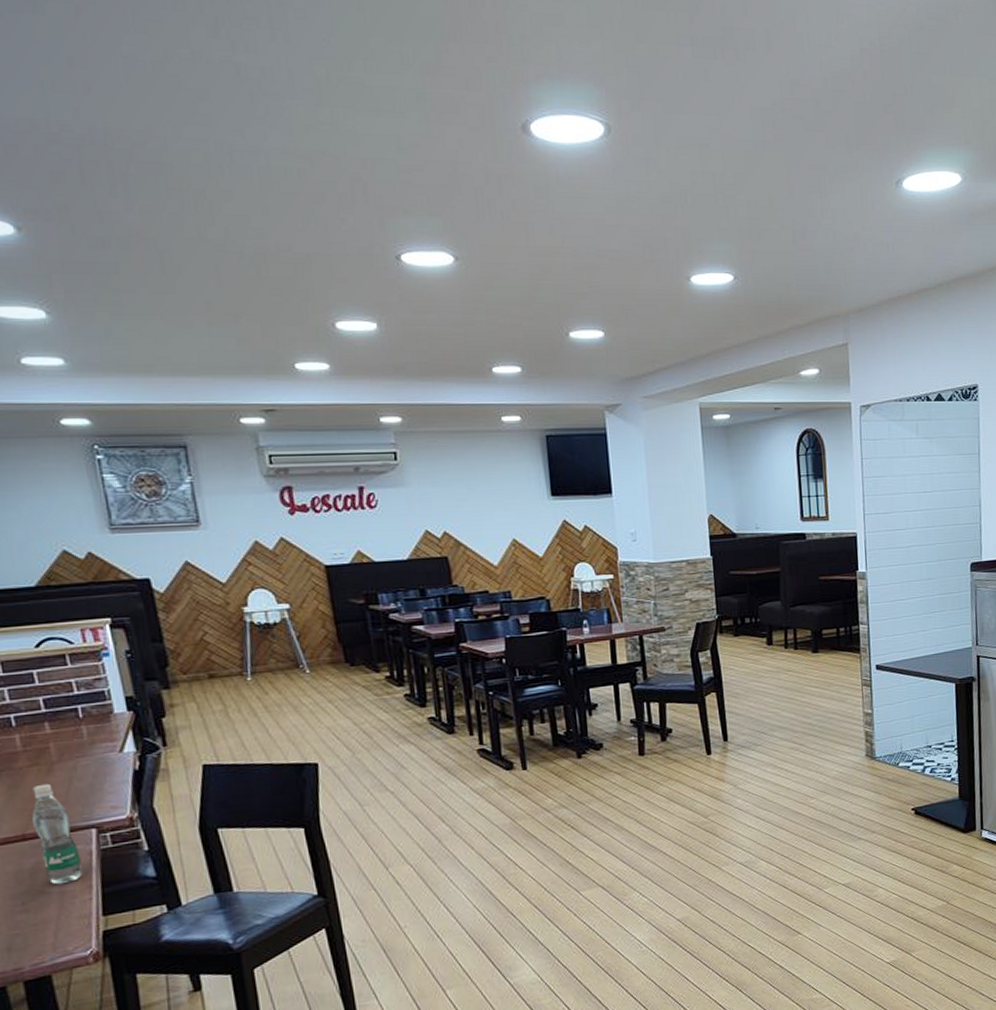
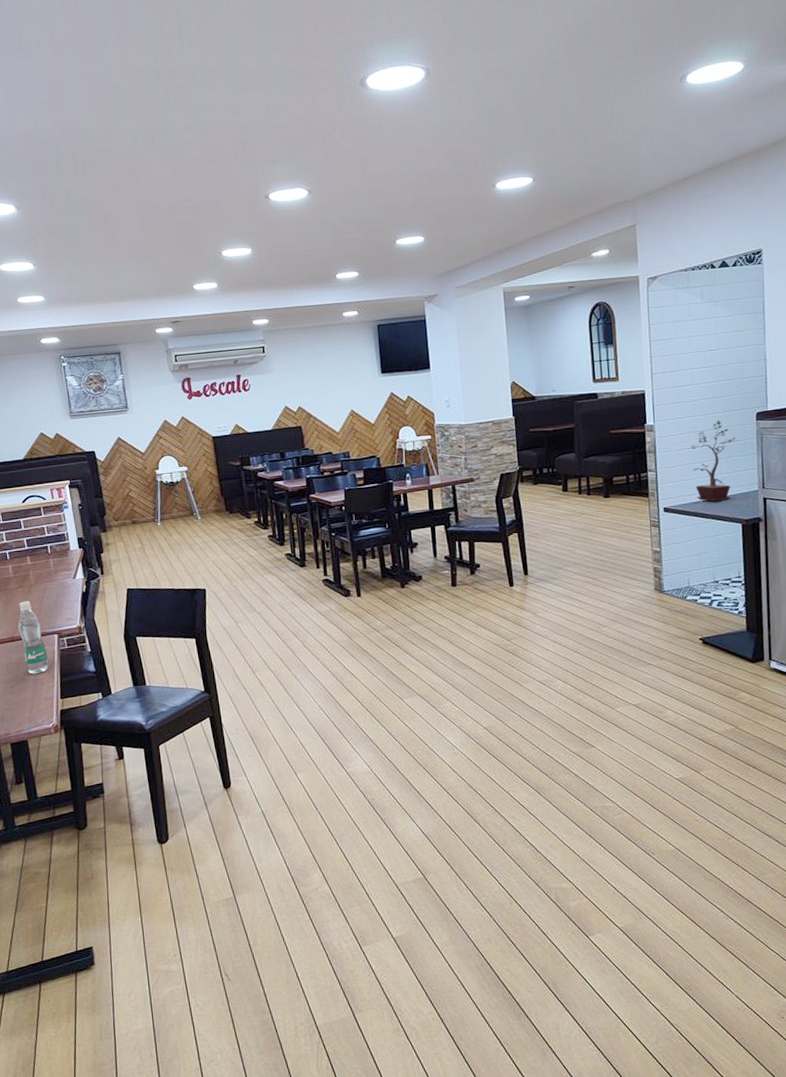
potted plant: none [904,569,951,660] -> present [691,420,737,502]

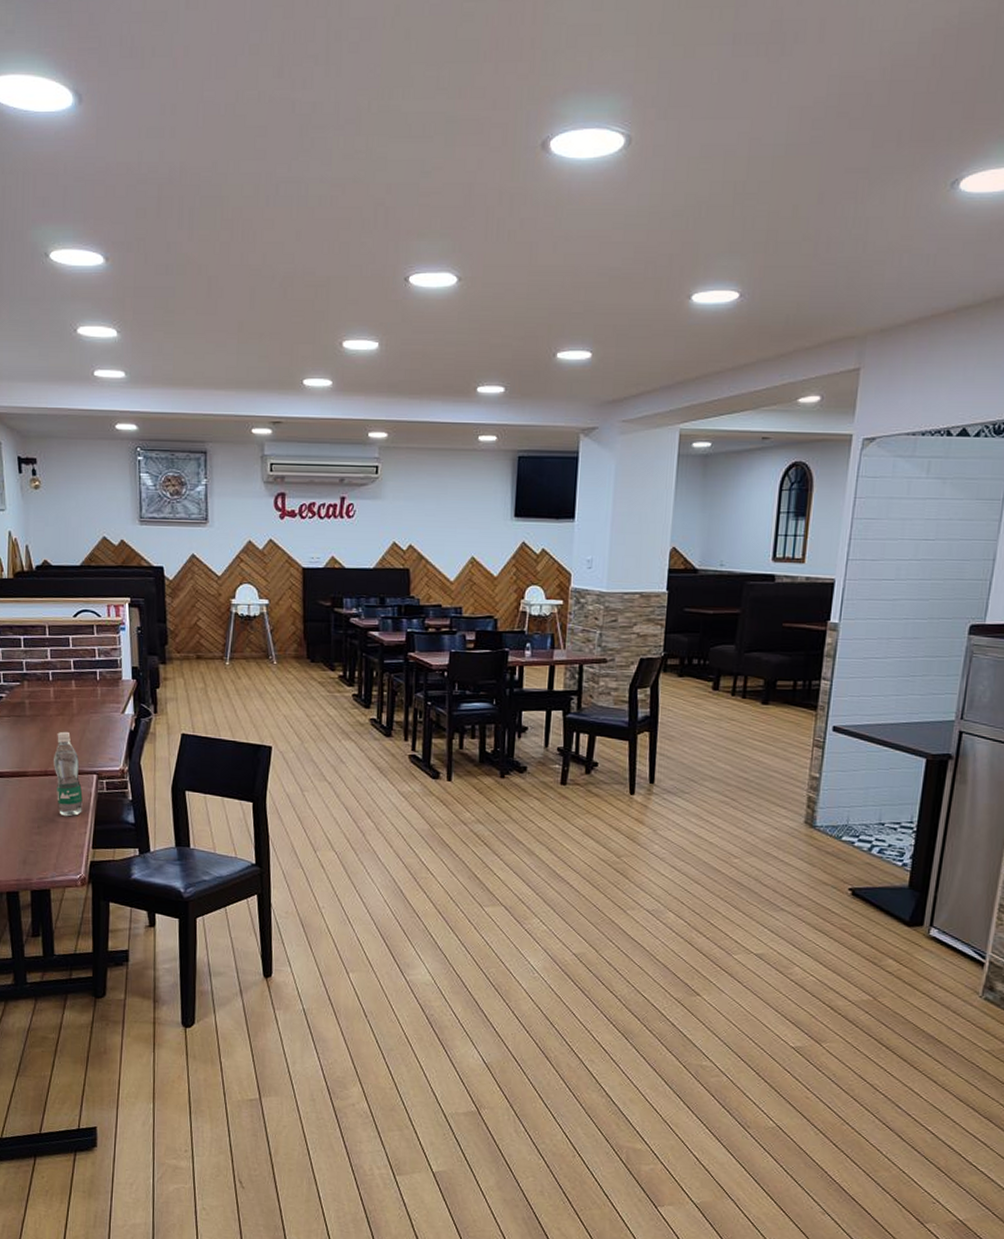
potted plant: present [691,420,737,502] -> none [876,627,939,729]

